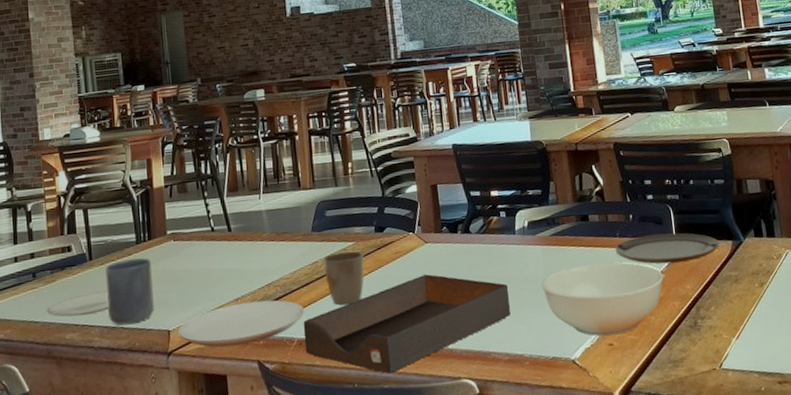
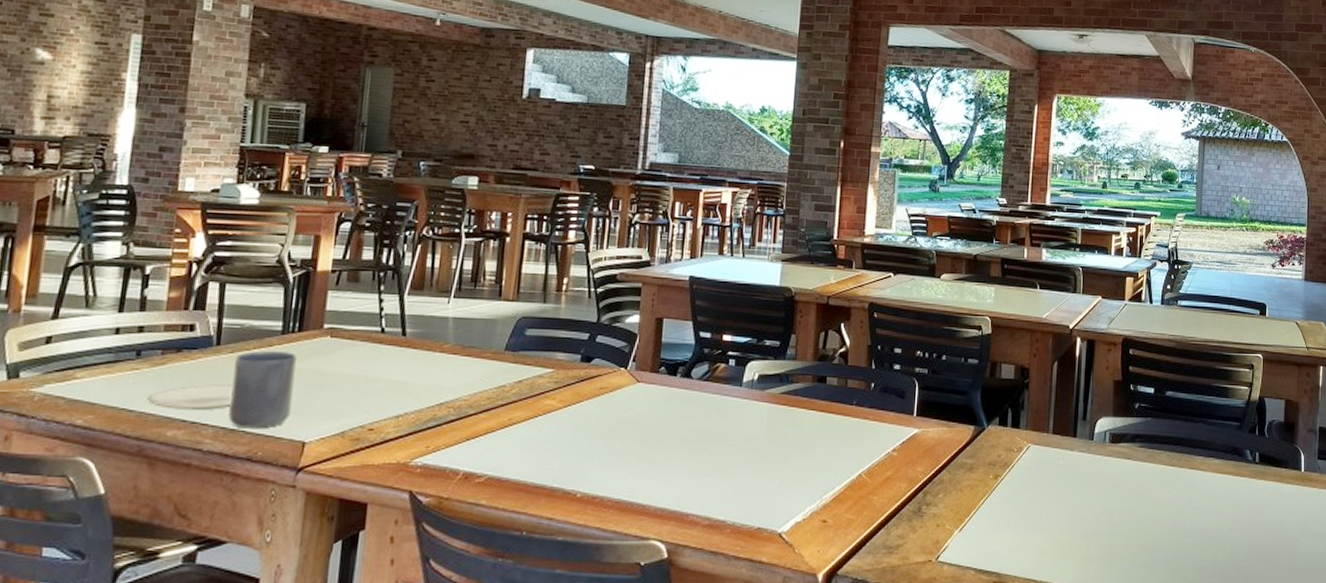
plate: present [177,300,304,347] -> none [314,422,478,469]
tray: present [303,274,511,374] -> none [470,417,723,524]
cup: present [323,251,365,305] -> none [511,379,562,439]
bowl: present [541,262,664,336] -> none [760,430,895,511]
plate: present [615,232,720,264] -> none [849,407,961,442]

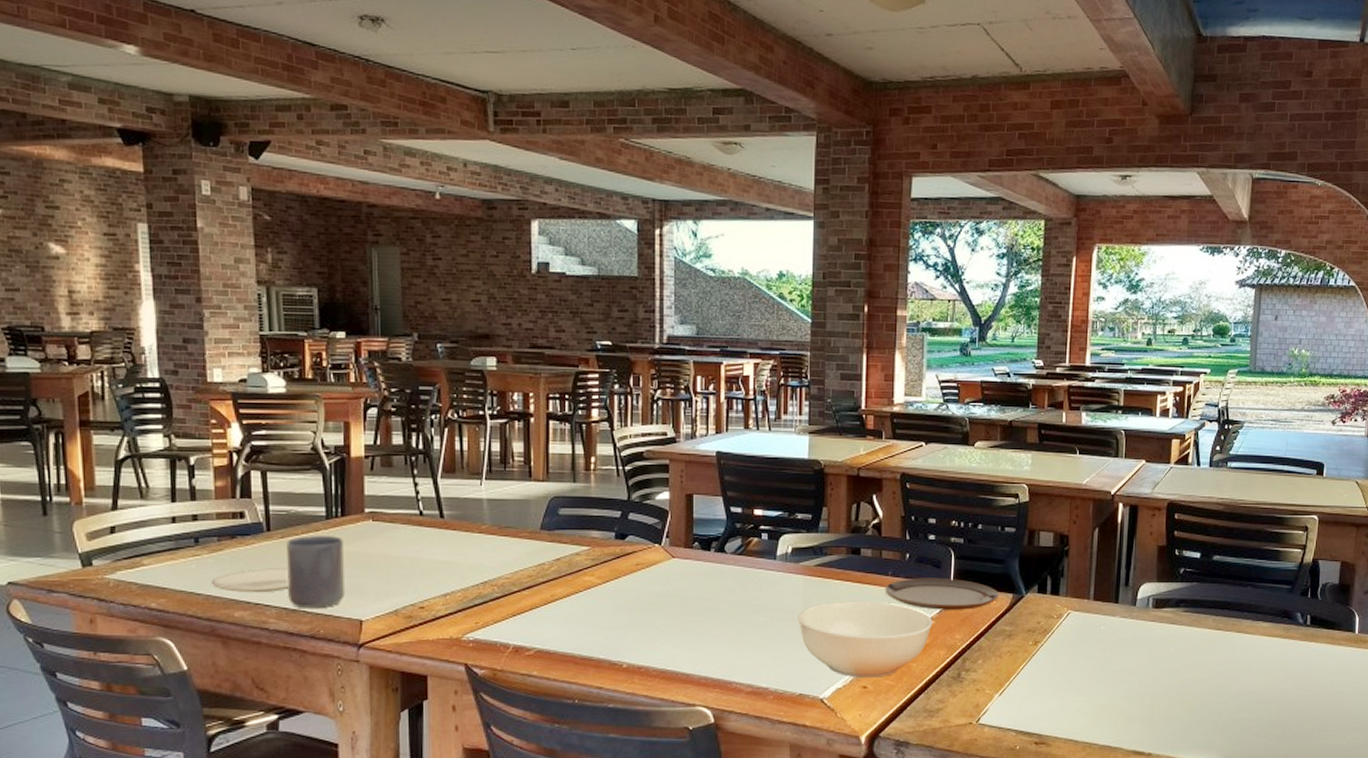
bowl: none [760,430,895,511] -> present [797,601,933,678]
plate: none [849,407,961,442] -> present [885,577,999,610]

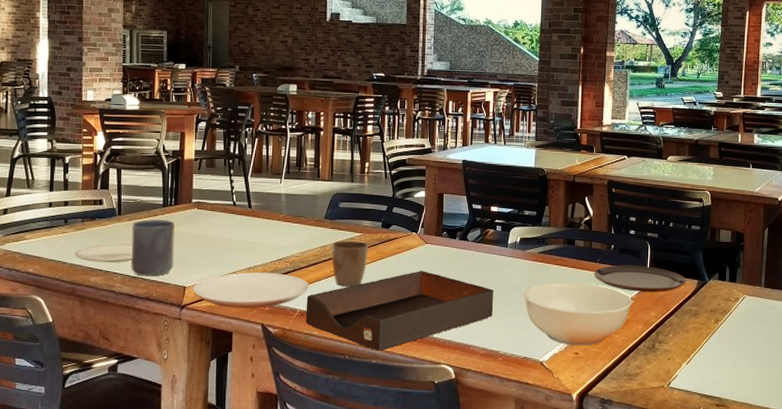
plate: none [371,600,524,644] -> present [192,272,309,308]
tray: none [521,592,761,692] -> present [305,271,494,351]
cup: none [552,557,599,613] -> present [331,241,369,286]

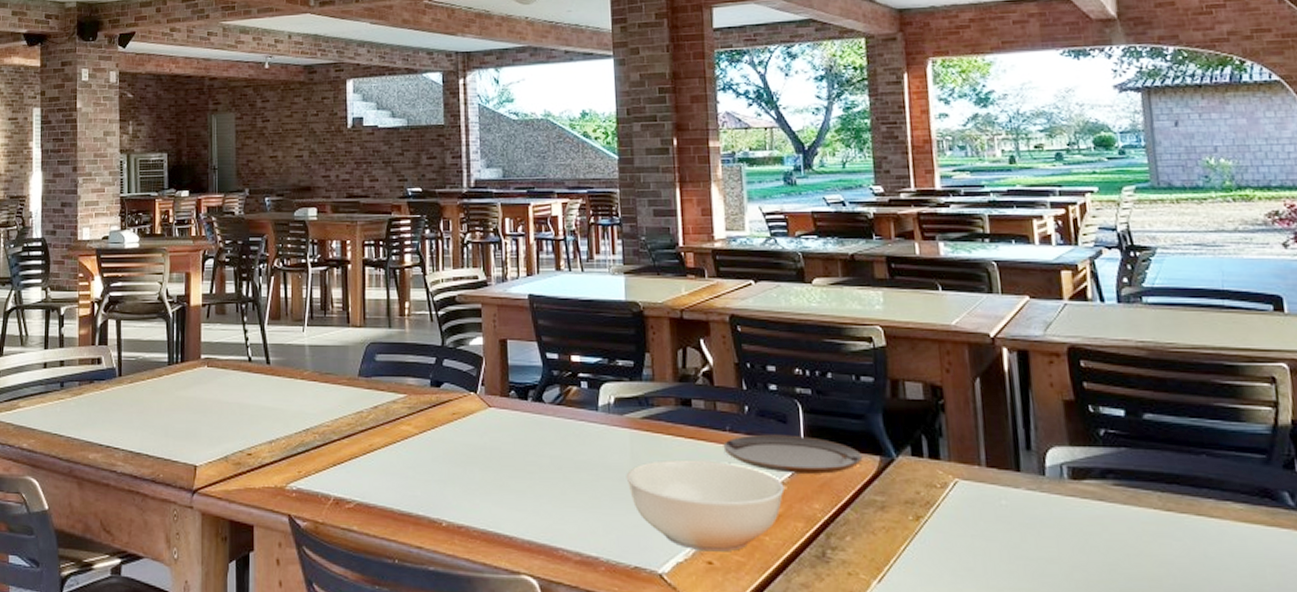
plate: present [74,243,133,262] -> none [71,410,136,435]
cup: present [131,219,175,276] -> none [134,381,183,452]
plate: present [192,272,309,308] -> none [204,447,344,493]
tray: present [305,271,494,351] -> none [341,444,587,554]
cup: present [331,241,369,286] -> none [370,404,416,465]

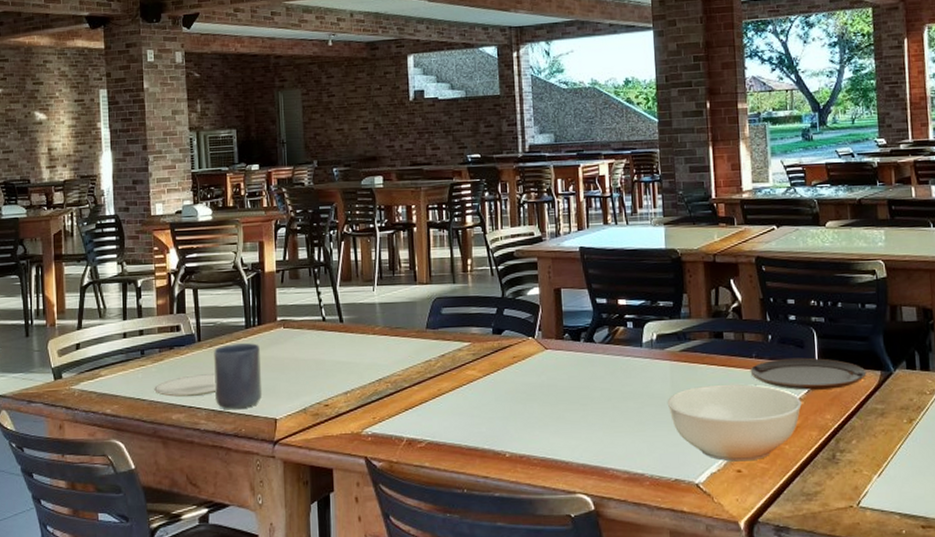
plate: none [71,410,136,435] -> present [153,372,217,397]
cup: none [134,381,183,452] -> present [214,343,263,409]

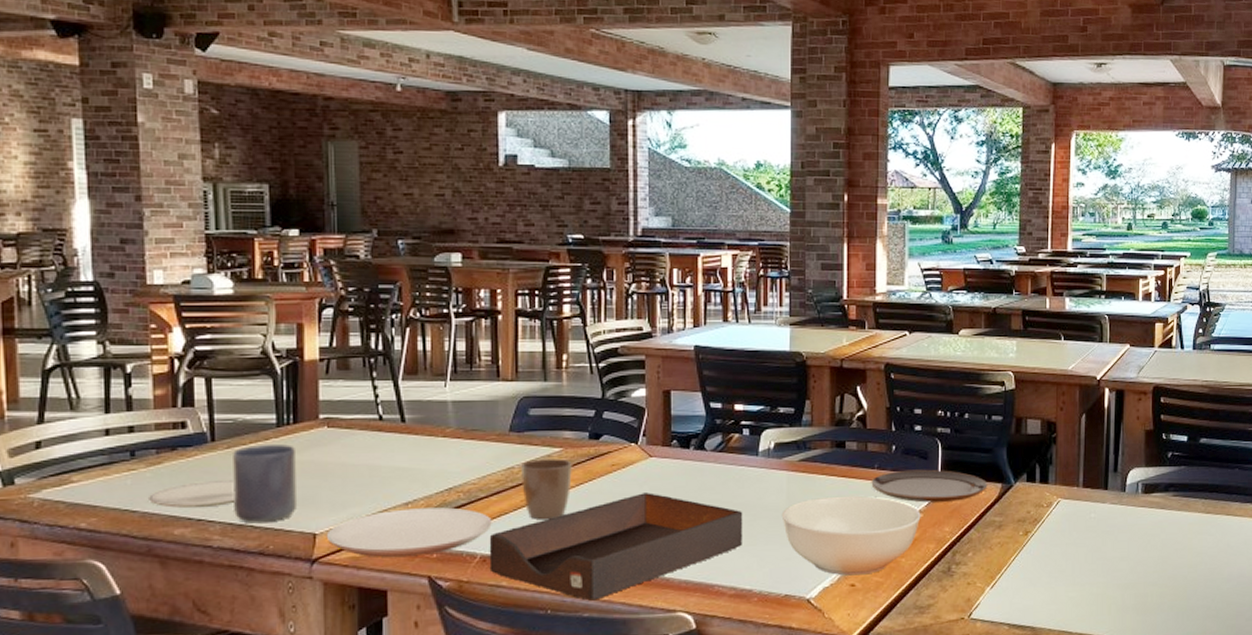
plate: none [284,396,415,440] -> present [326,507,492,557]
tray: none [413,382,633,481] -> present [489,493,743,601]
cup: none [437,352,480,406] -> present [521,459,572,519]

